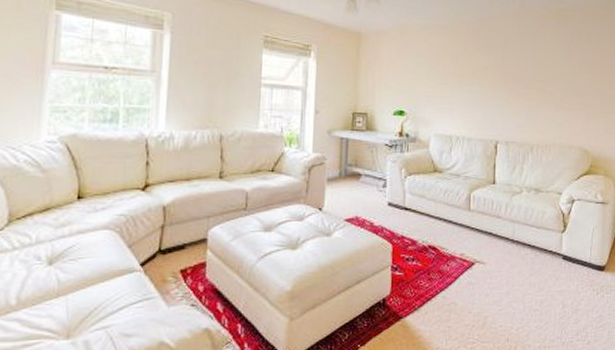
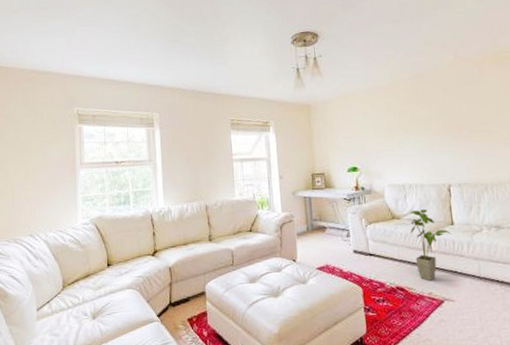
house plant: none [450,164,492,241] -> present [409,209,452,281]

